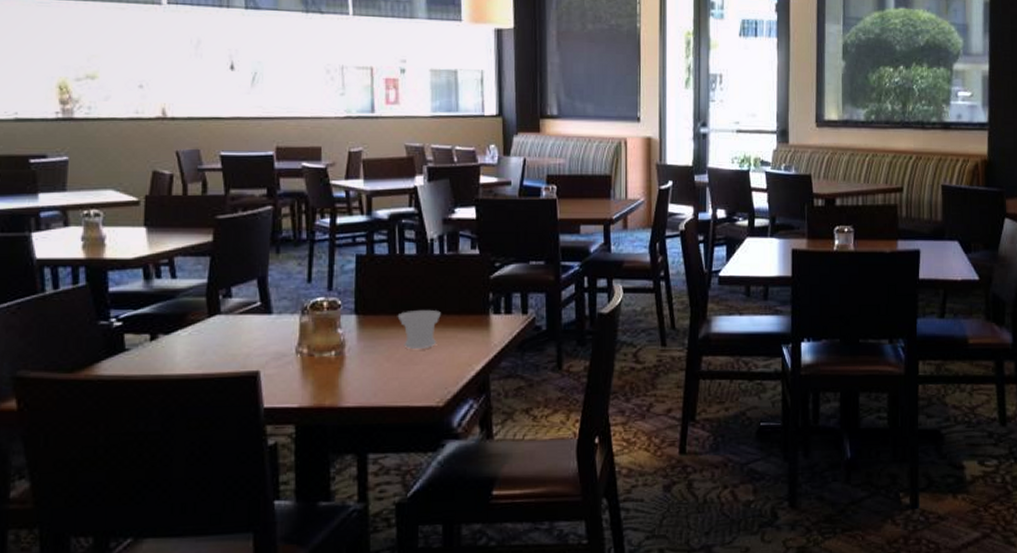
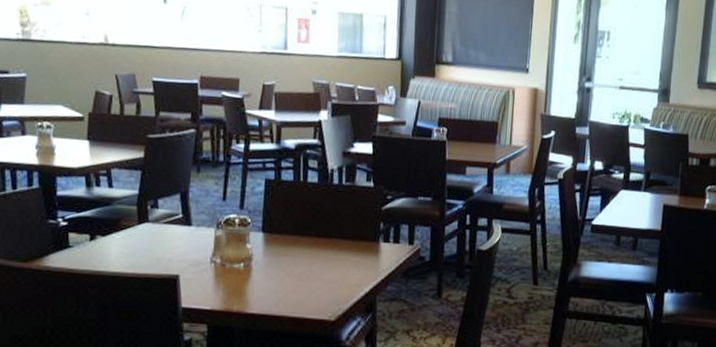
cup: present [397,309,441,350] -> none [298,232,337,269]

